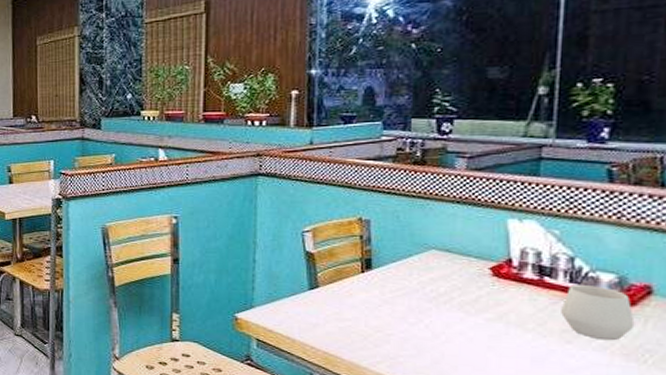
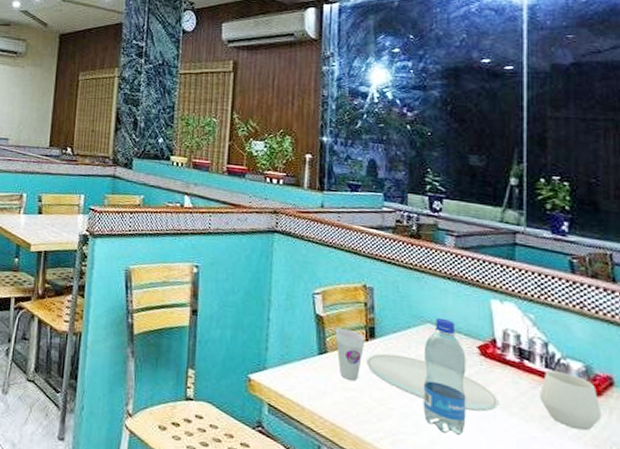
cup: none [327,262,361,311] -> present [335,328,365,381]
plate: none [362,283,512,331] -> present [366,353,499,412]
bottle: none [424,243,476,354] -> present [423,317,466,435]

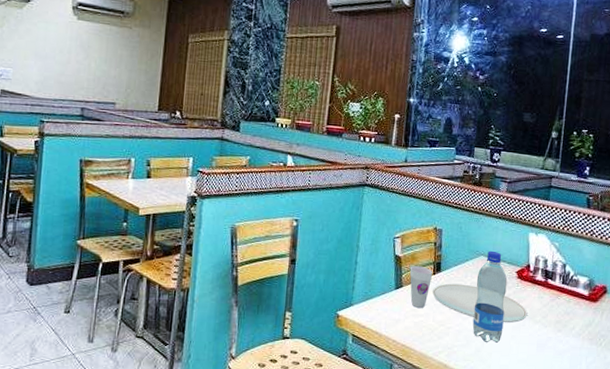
cup: present [540,370,602,431] -> none [556,286,597,329]

